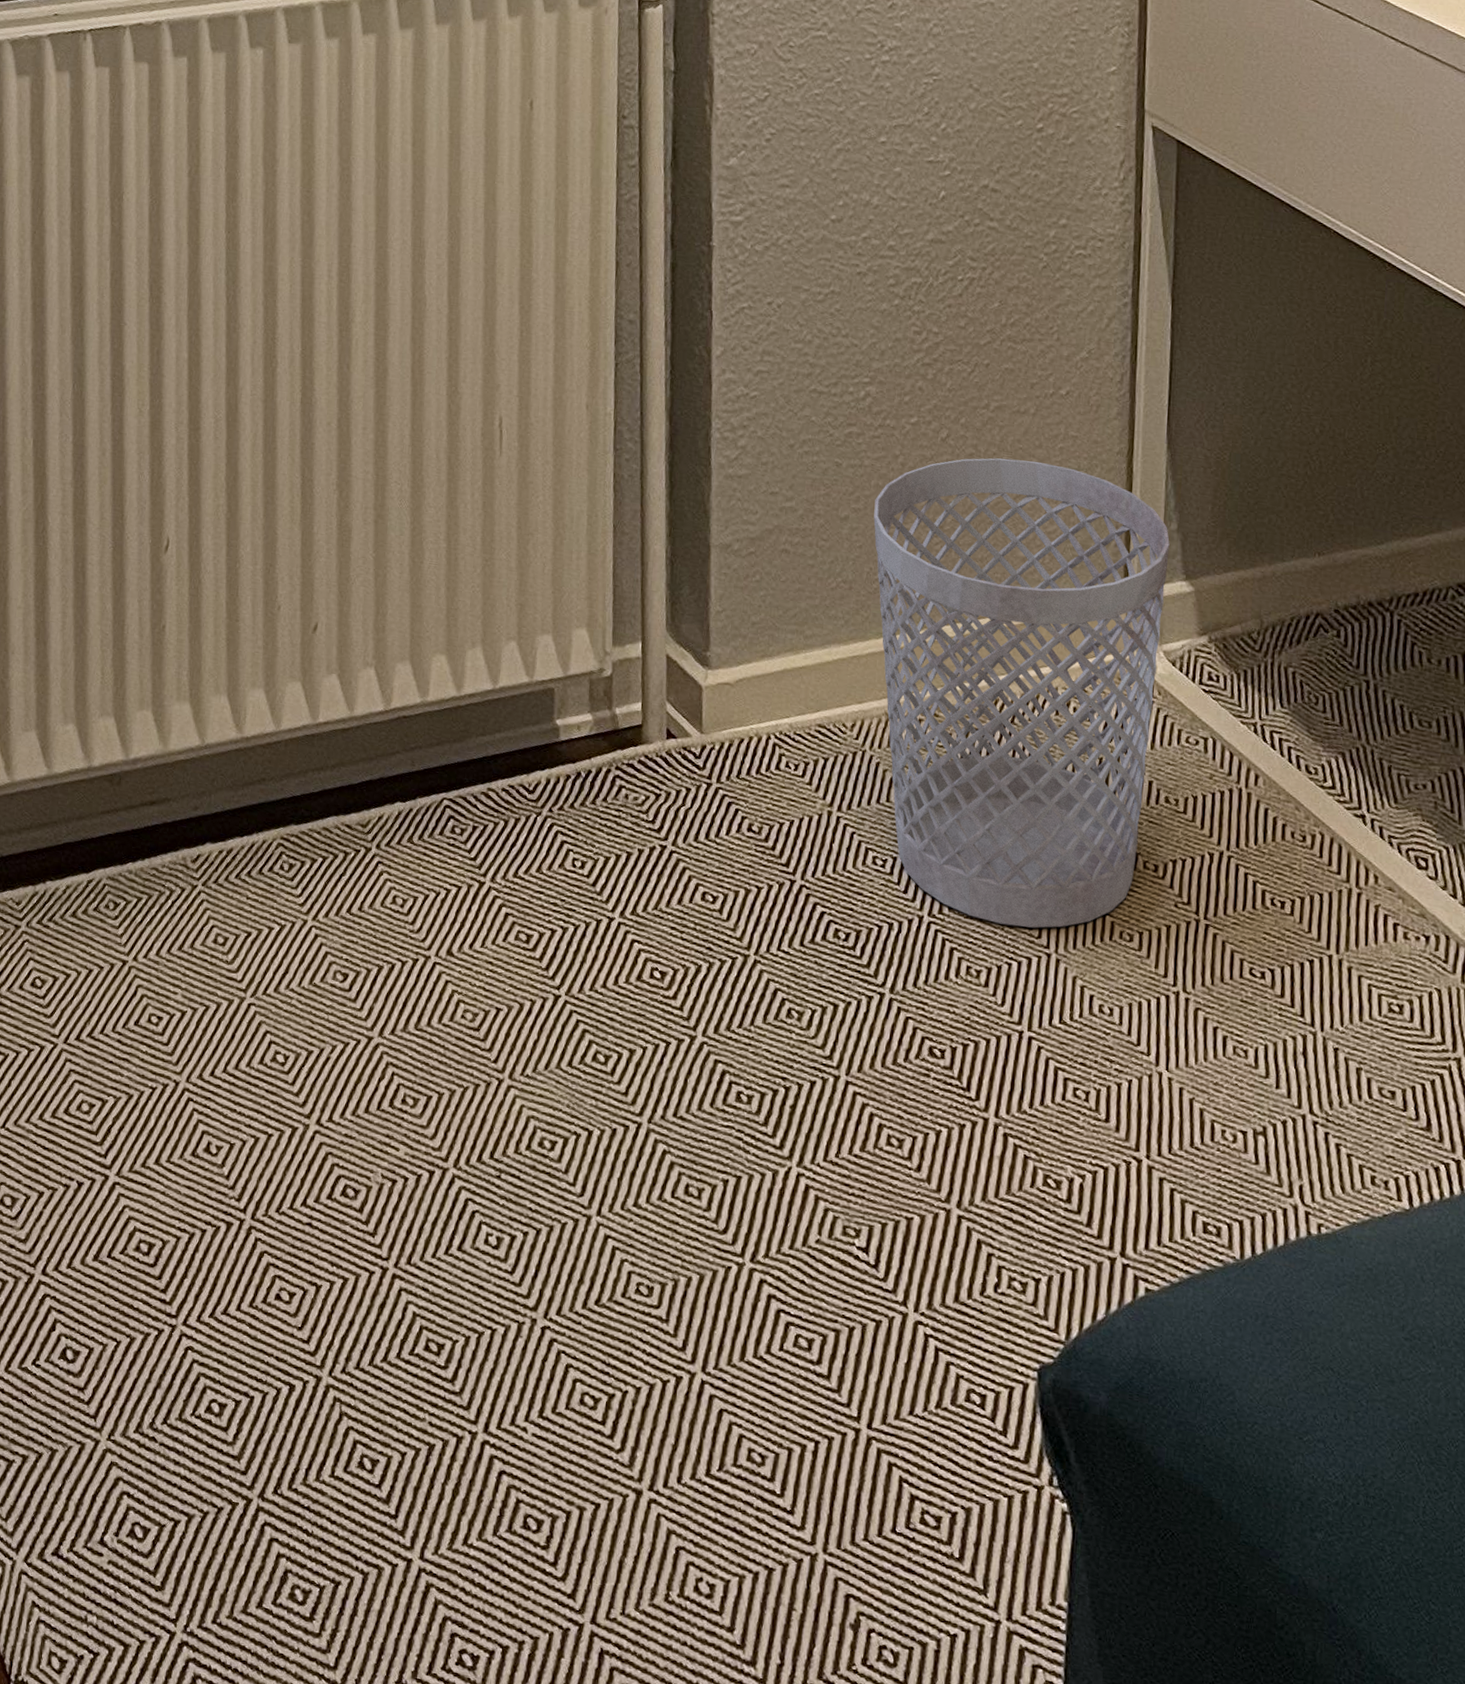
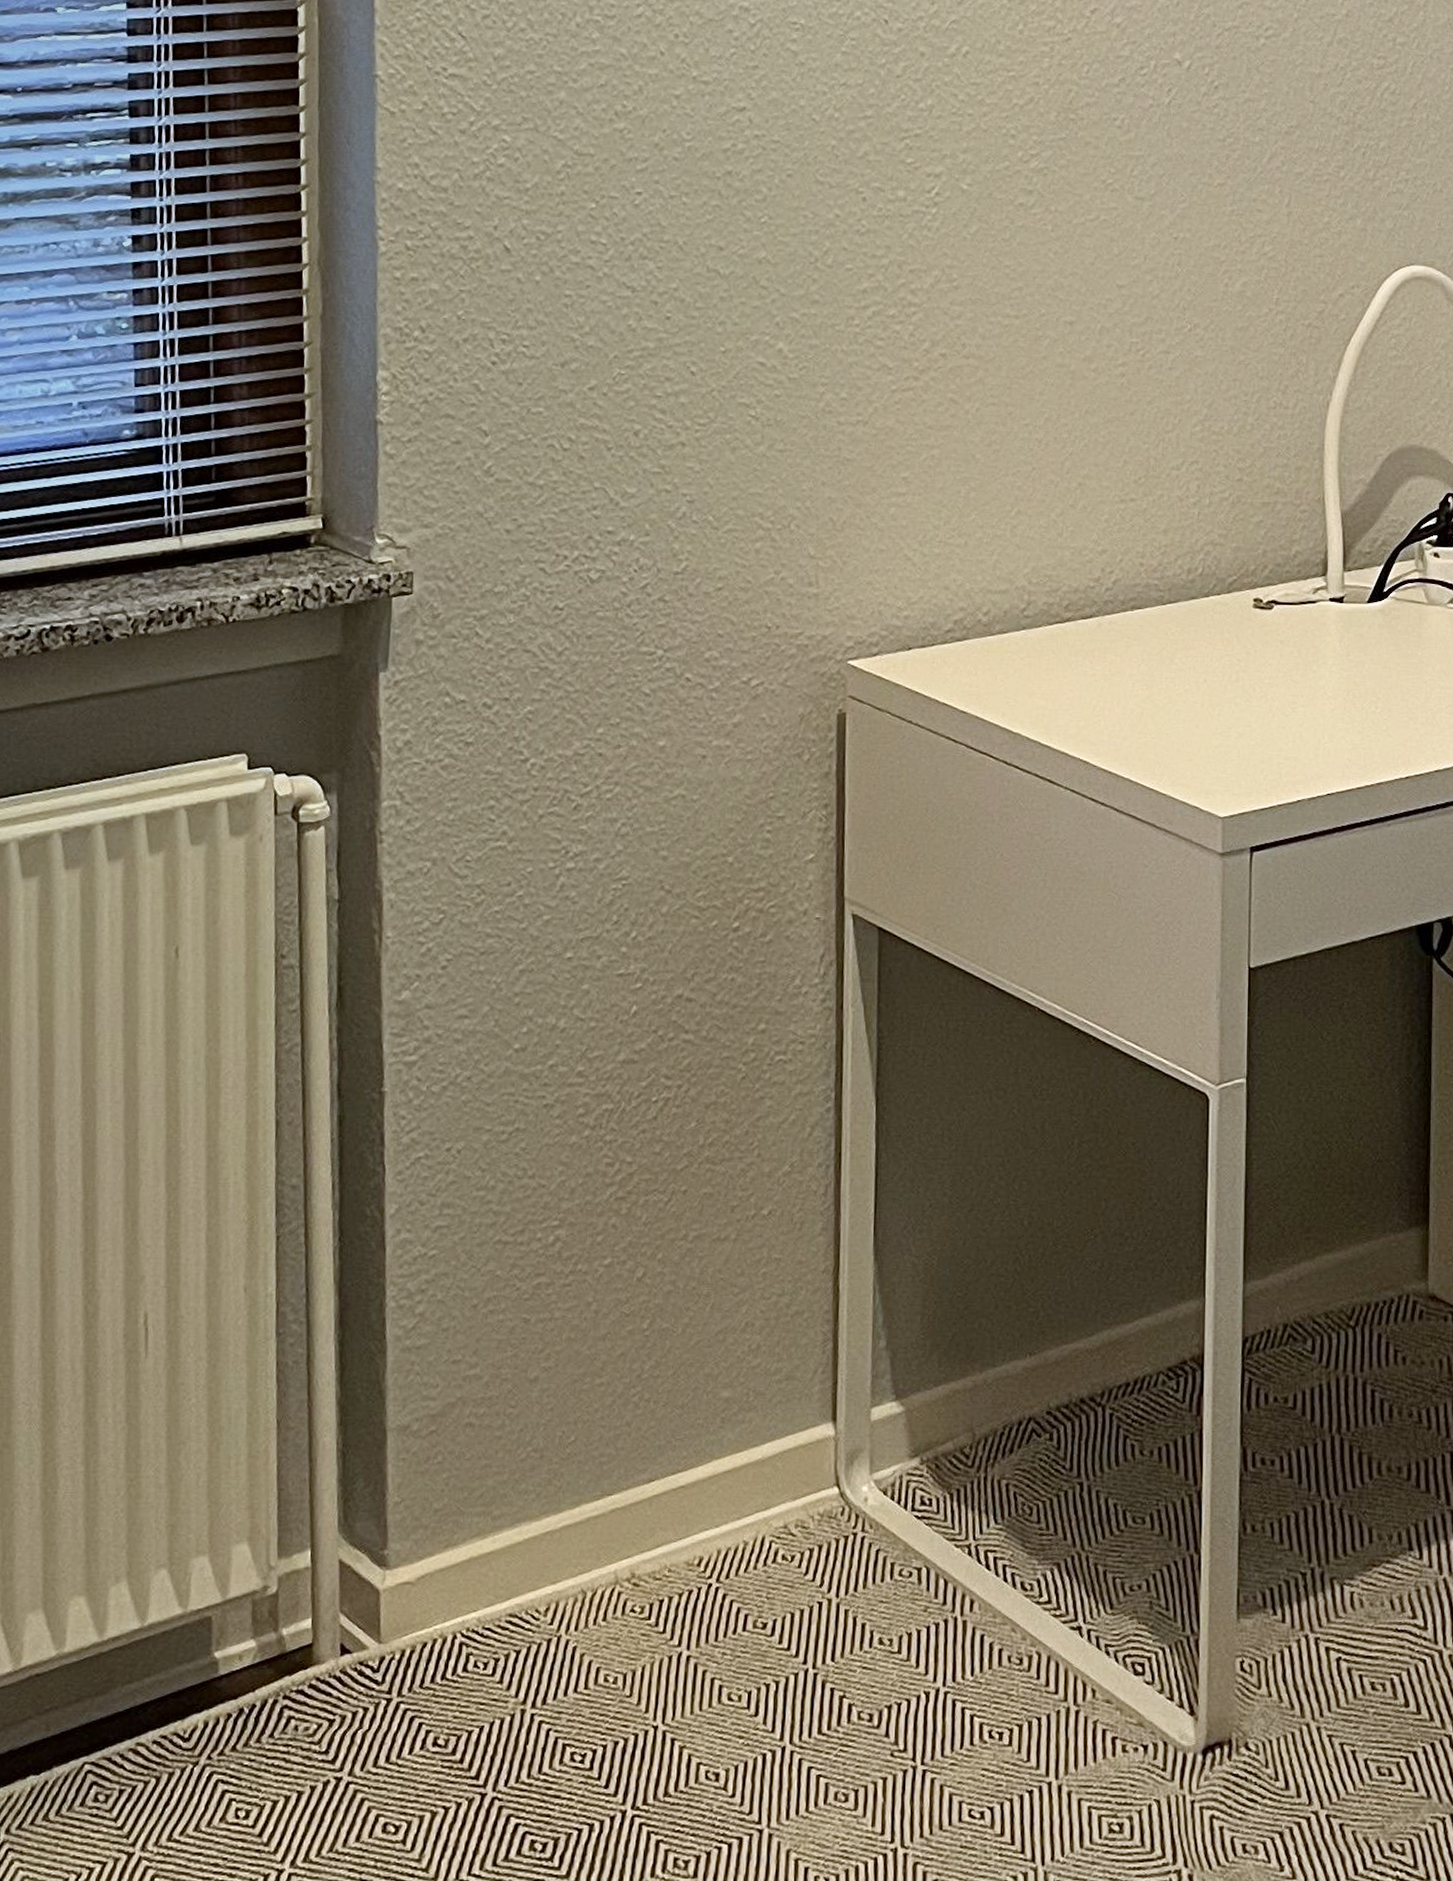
wastebasket: present [873,458,1170,928] -> none [566,1291,879,1805]

